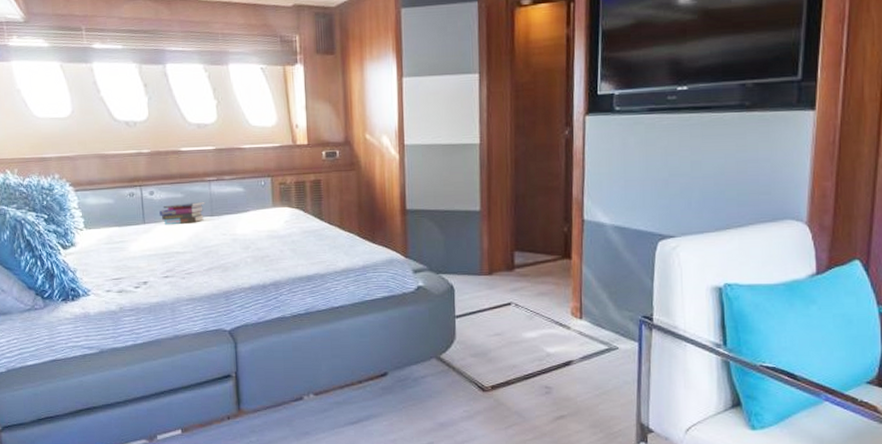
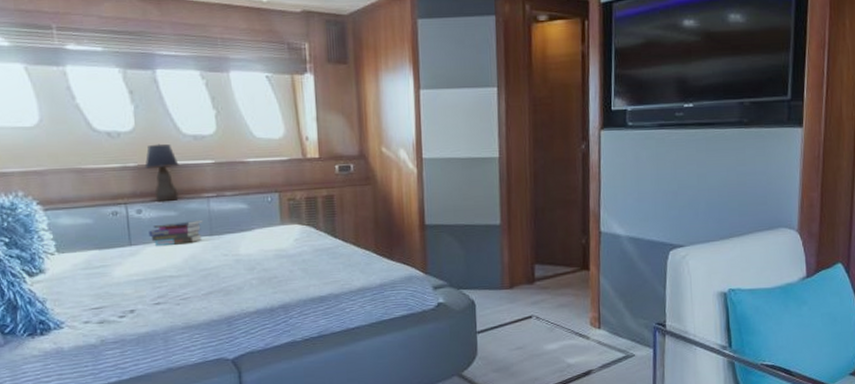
table lamp: none [156,132,185,185] -> present [145,143,179,203]

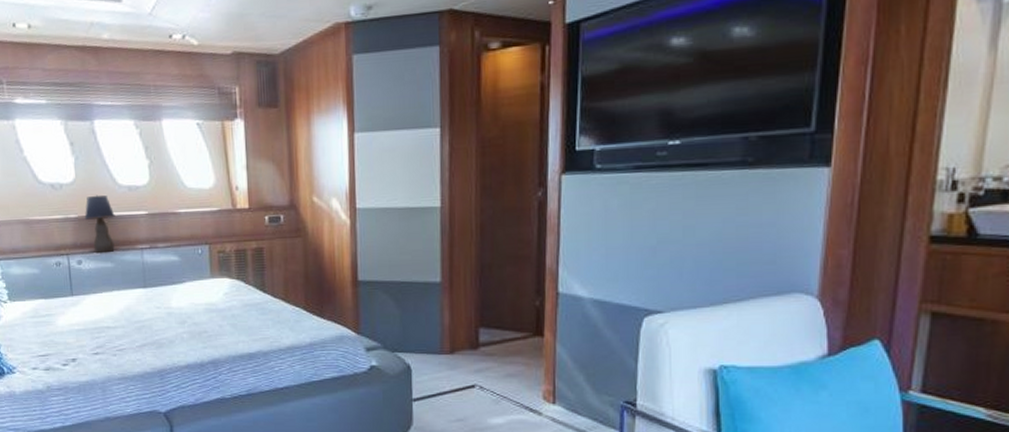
books: present [149,220,203,247] -> none [88,272,138,298]

